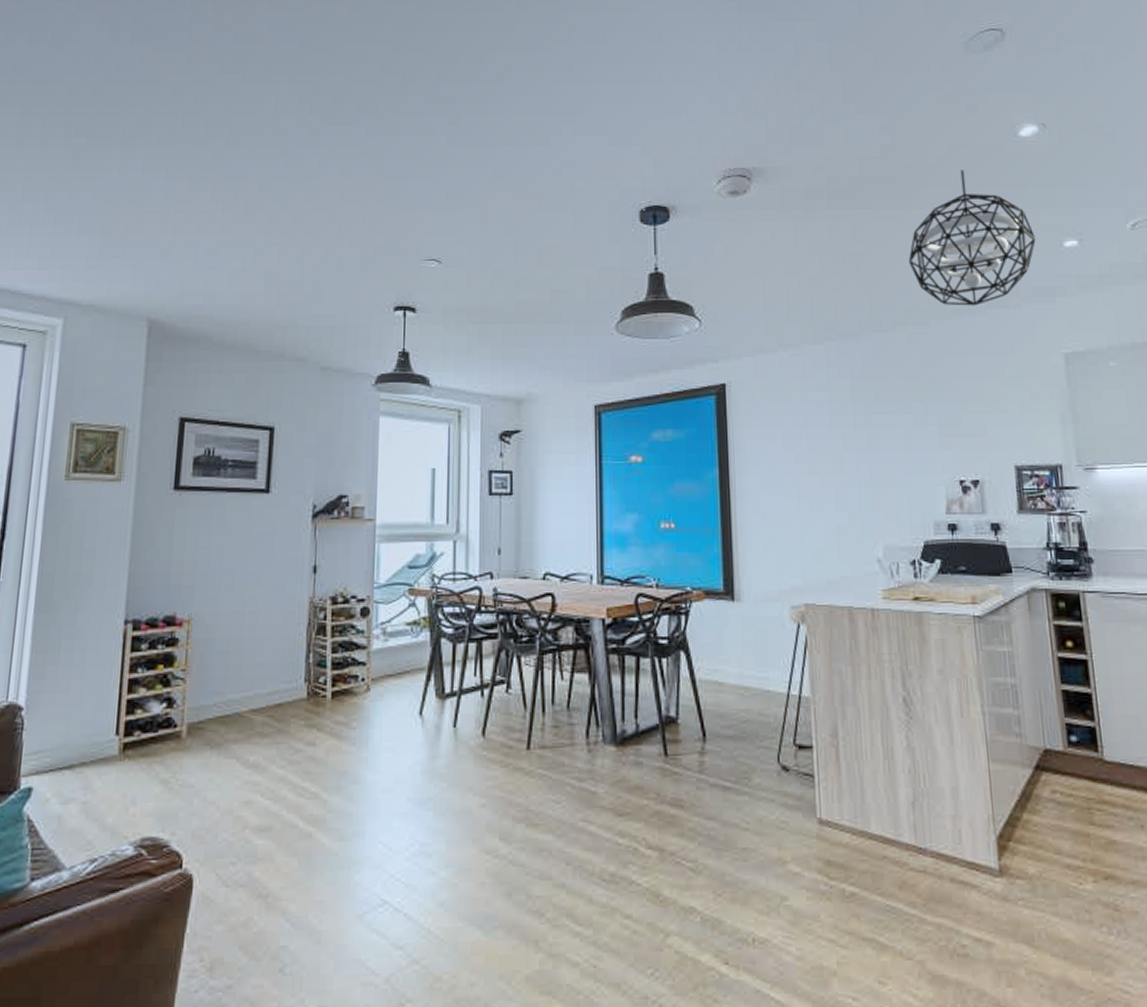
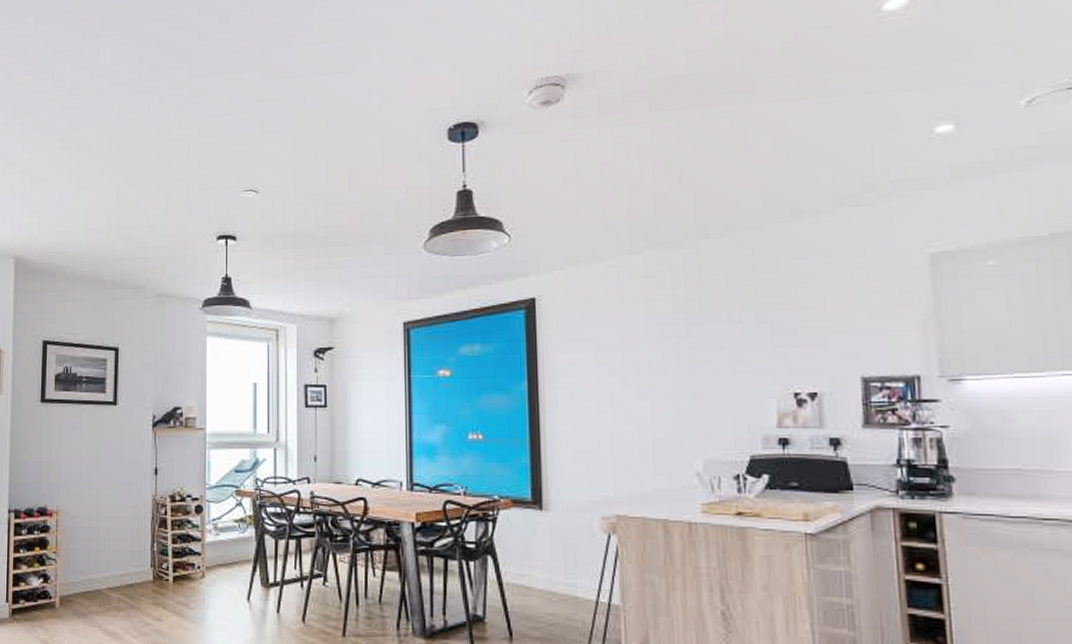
pendant light: present [908,170,1036,306] -> none [741,55,899,207]

